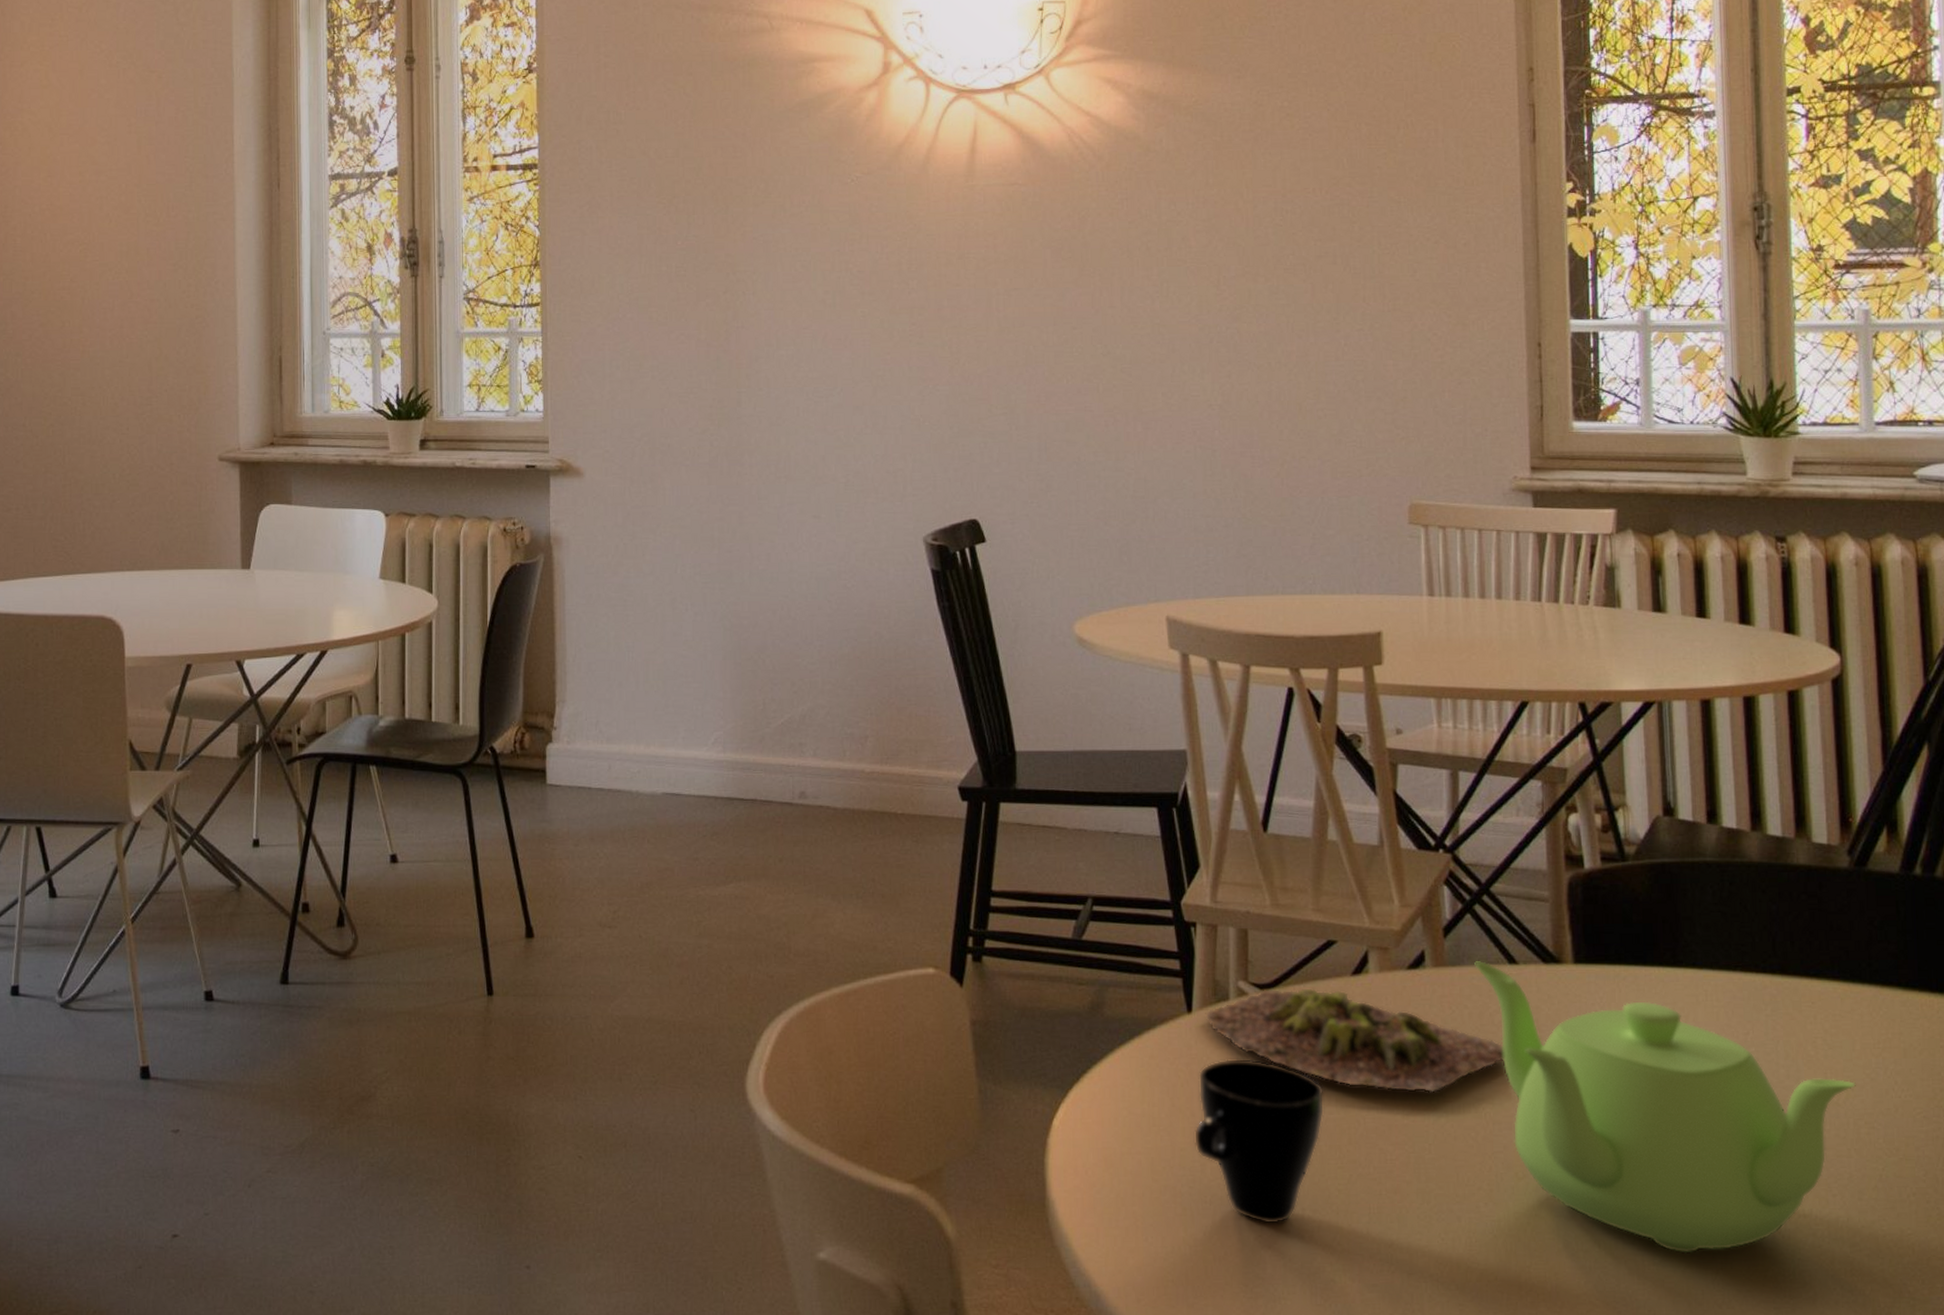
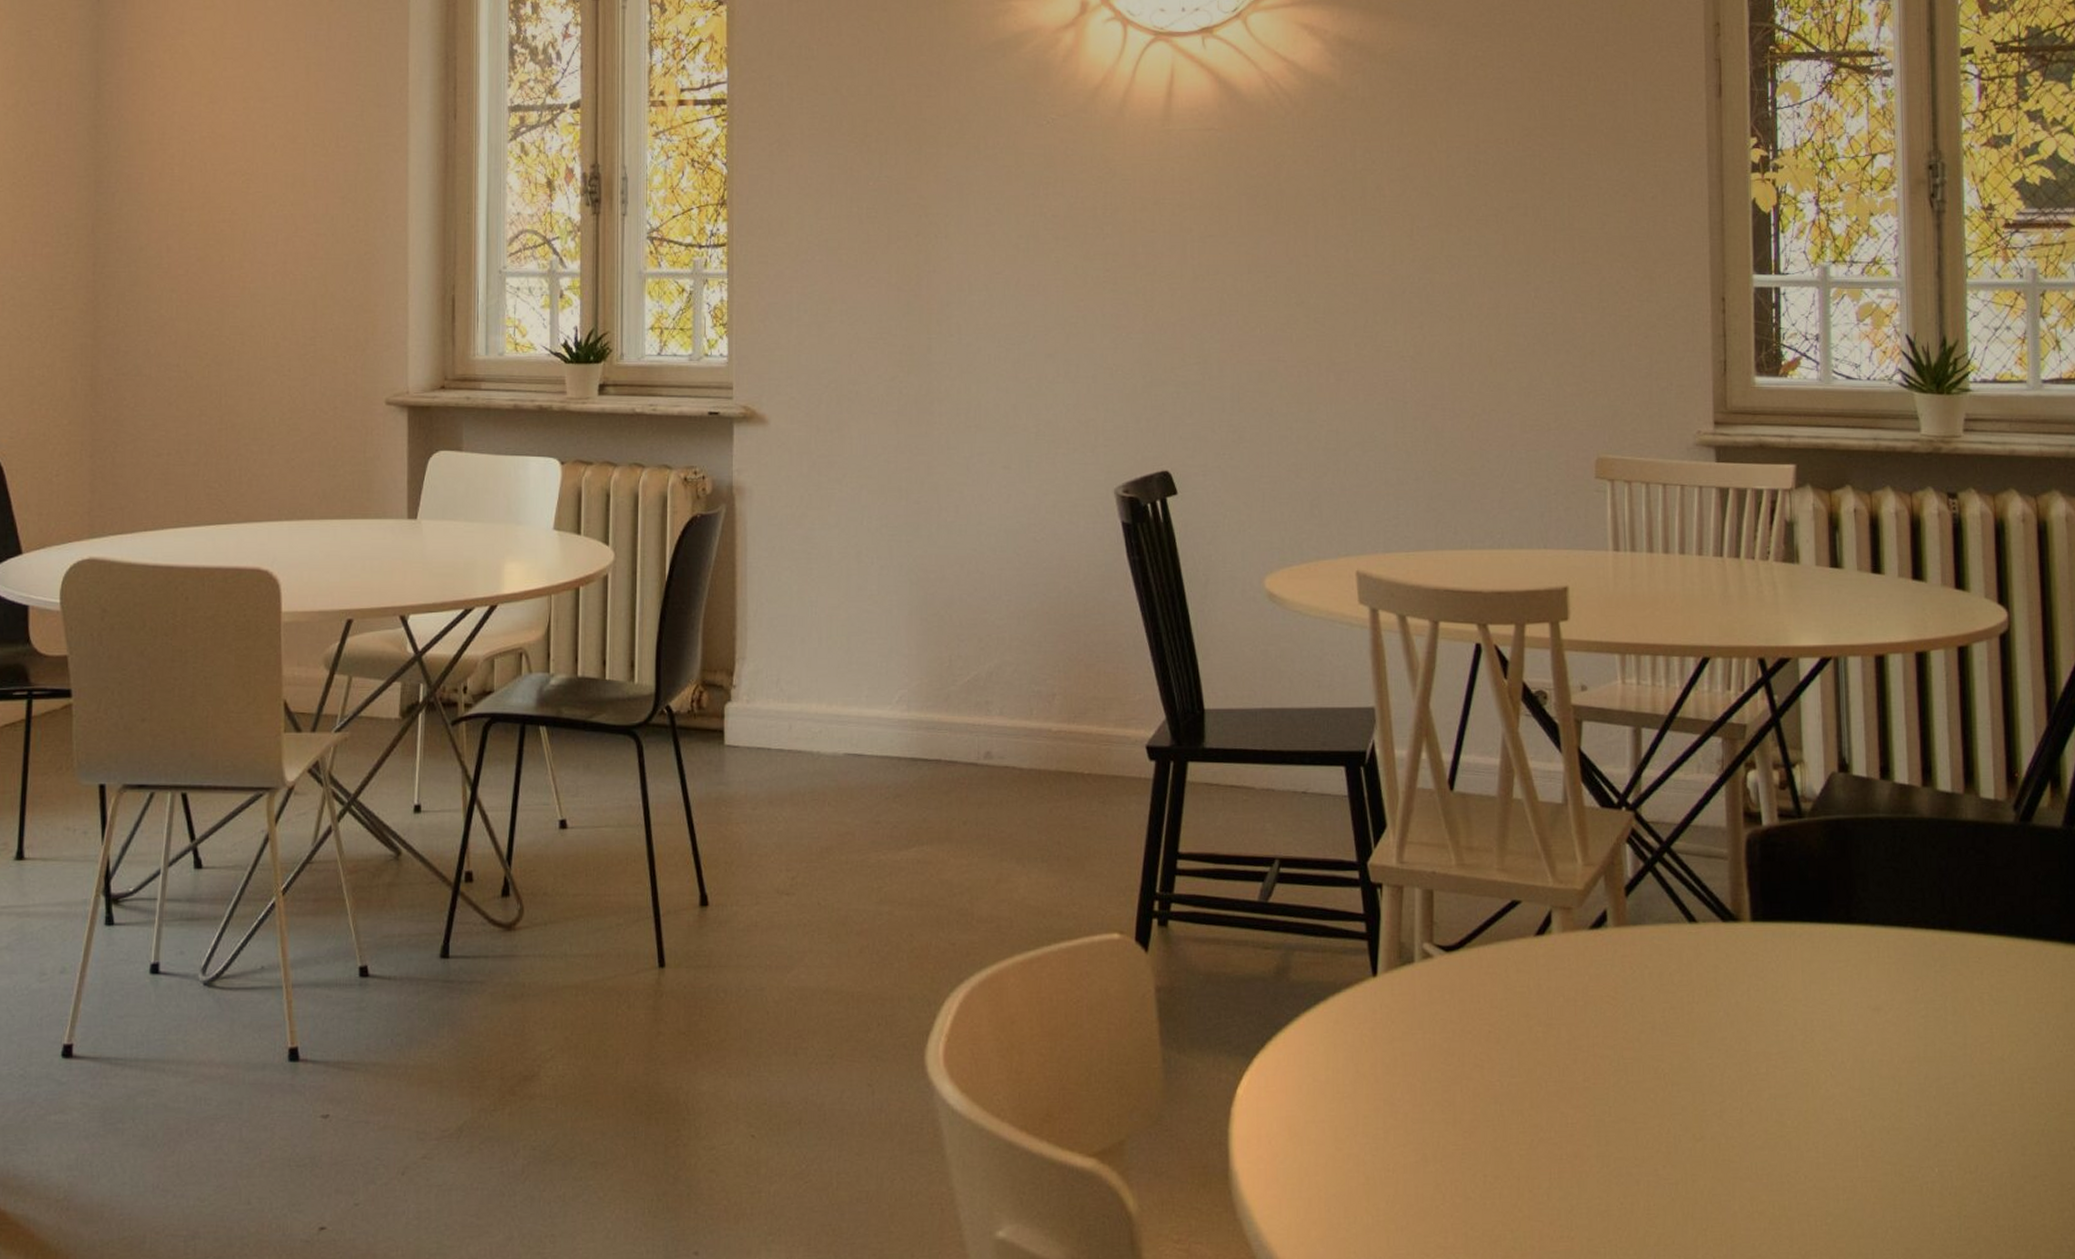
cup: present [1193,1058,1325,1224] -> none [1377,1022,1507,1192]
succulent plant: present [1205,988,1504,1093] -> none [1390,949,1683,1054]
teapot: present [1474,961,1856,1254] -> none [1655,920,2020,1213]

